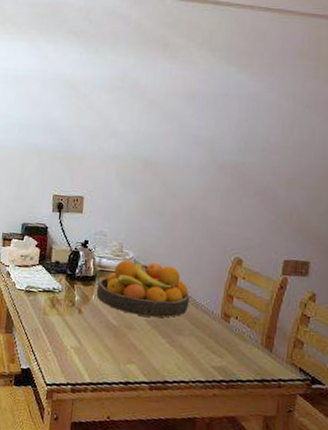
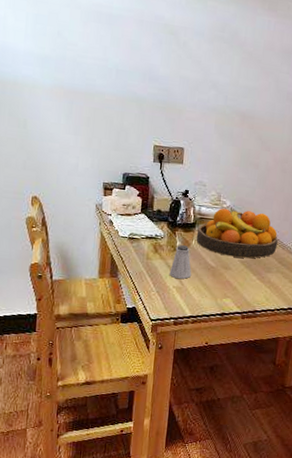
saltshaker: none [67,300,92,339] -> present [169,245,192,279]

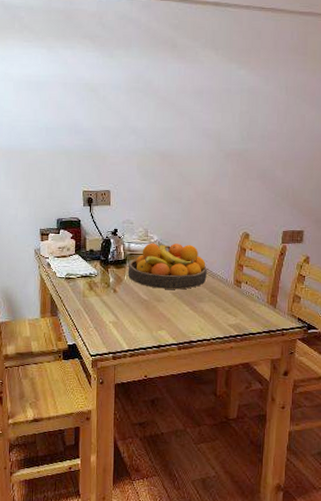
saltshaker: present [169,245,192,279] -> none [105,281,126,314]

